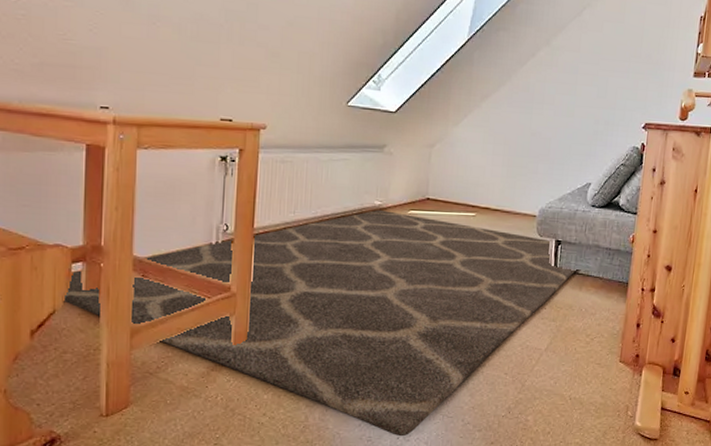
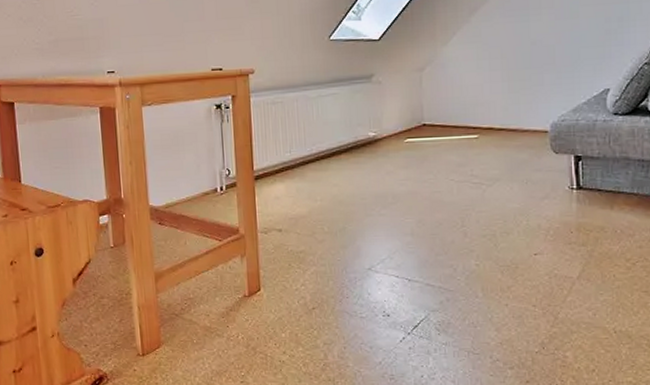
rug: present [63,209,577,437] -> none [96,140,605,375]

